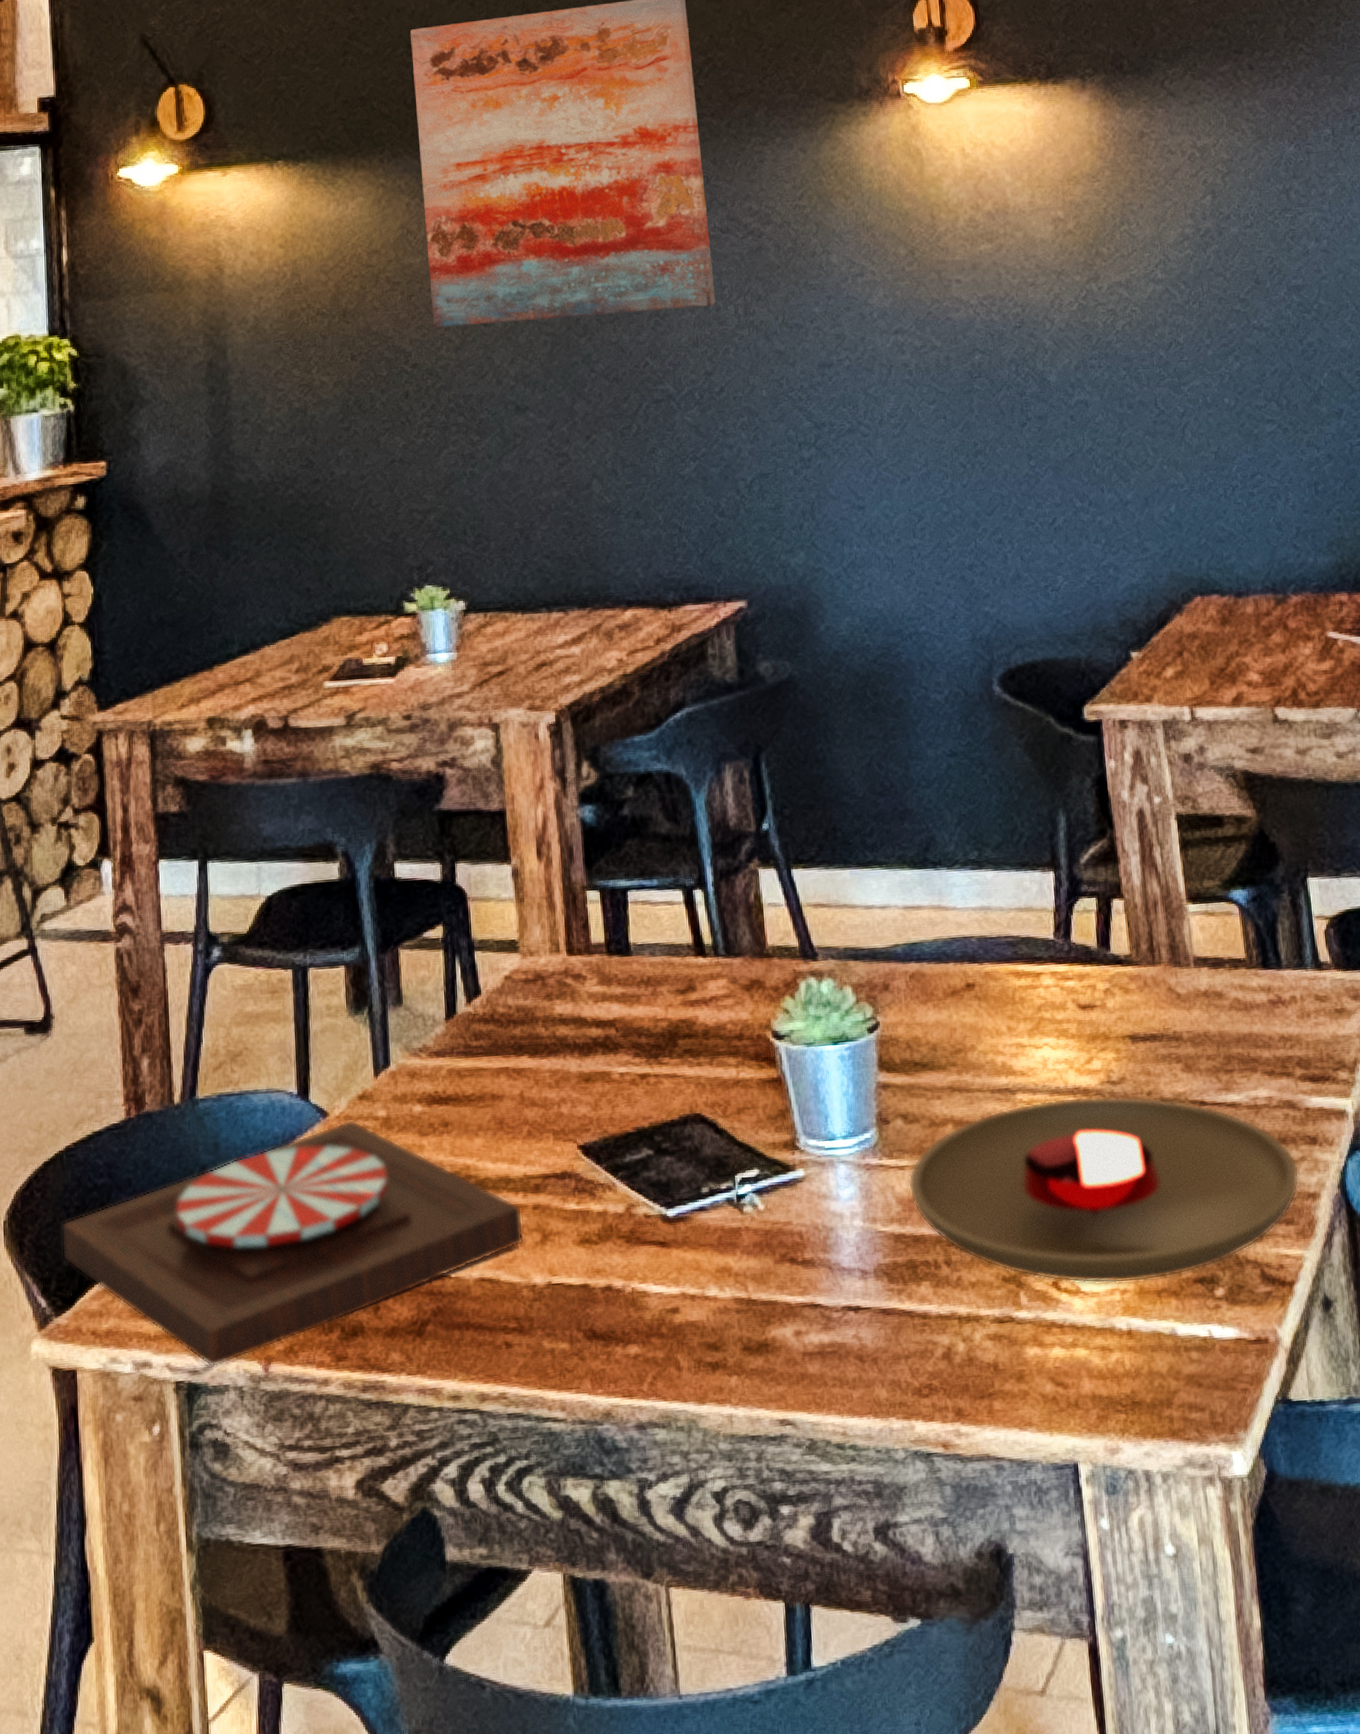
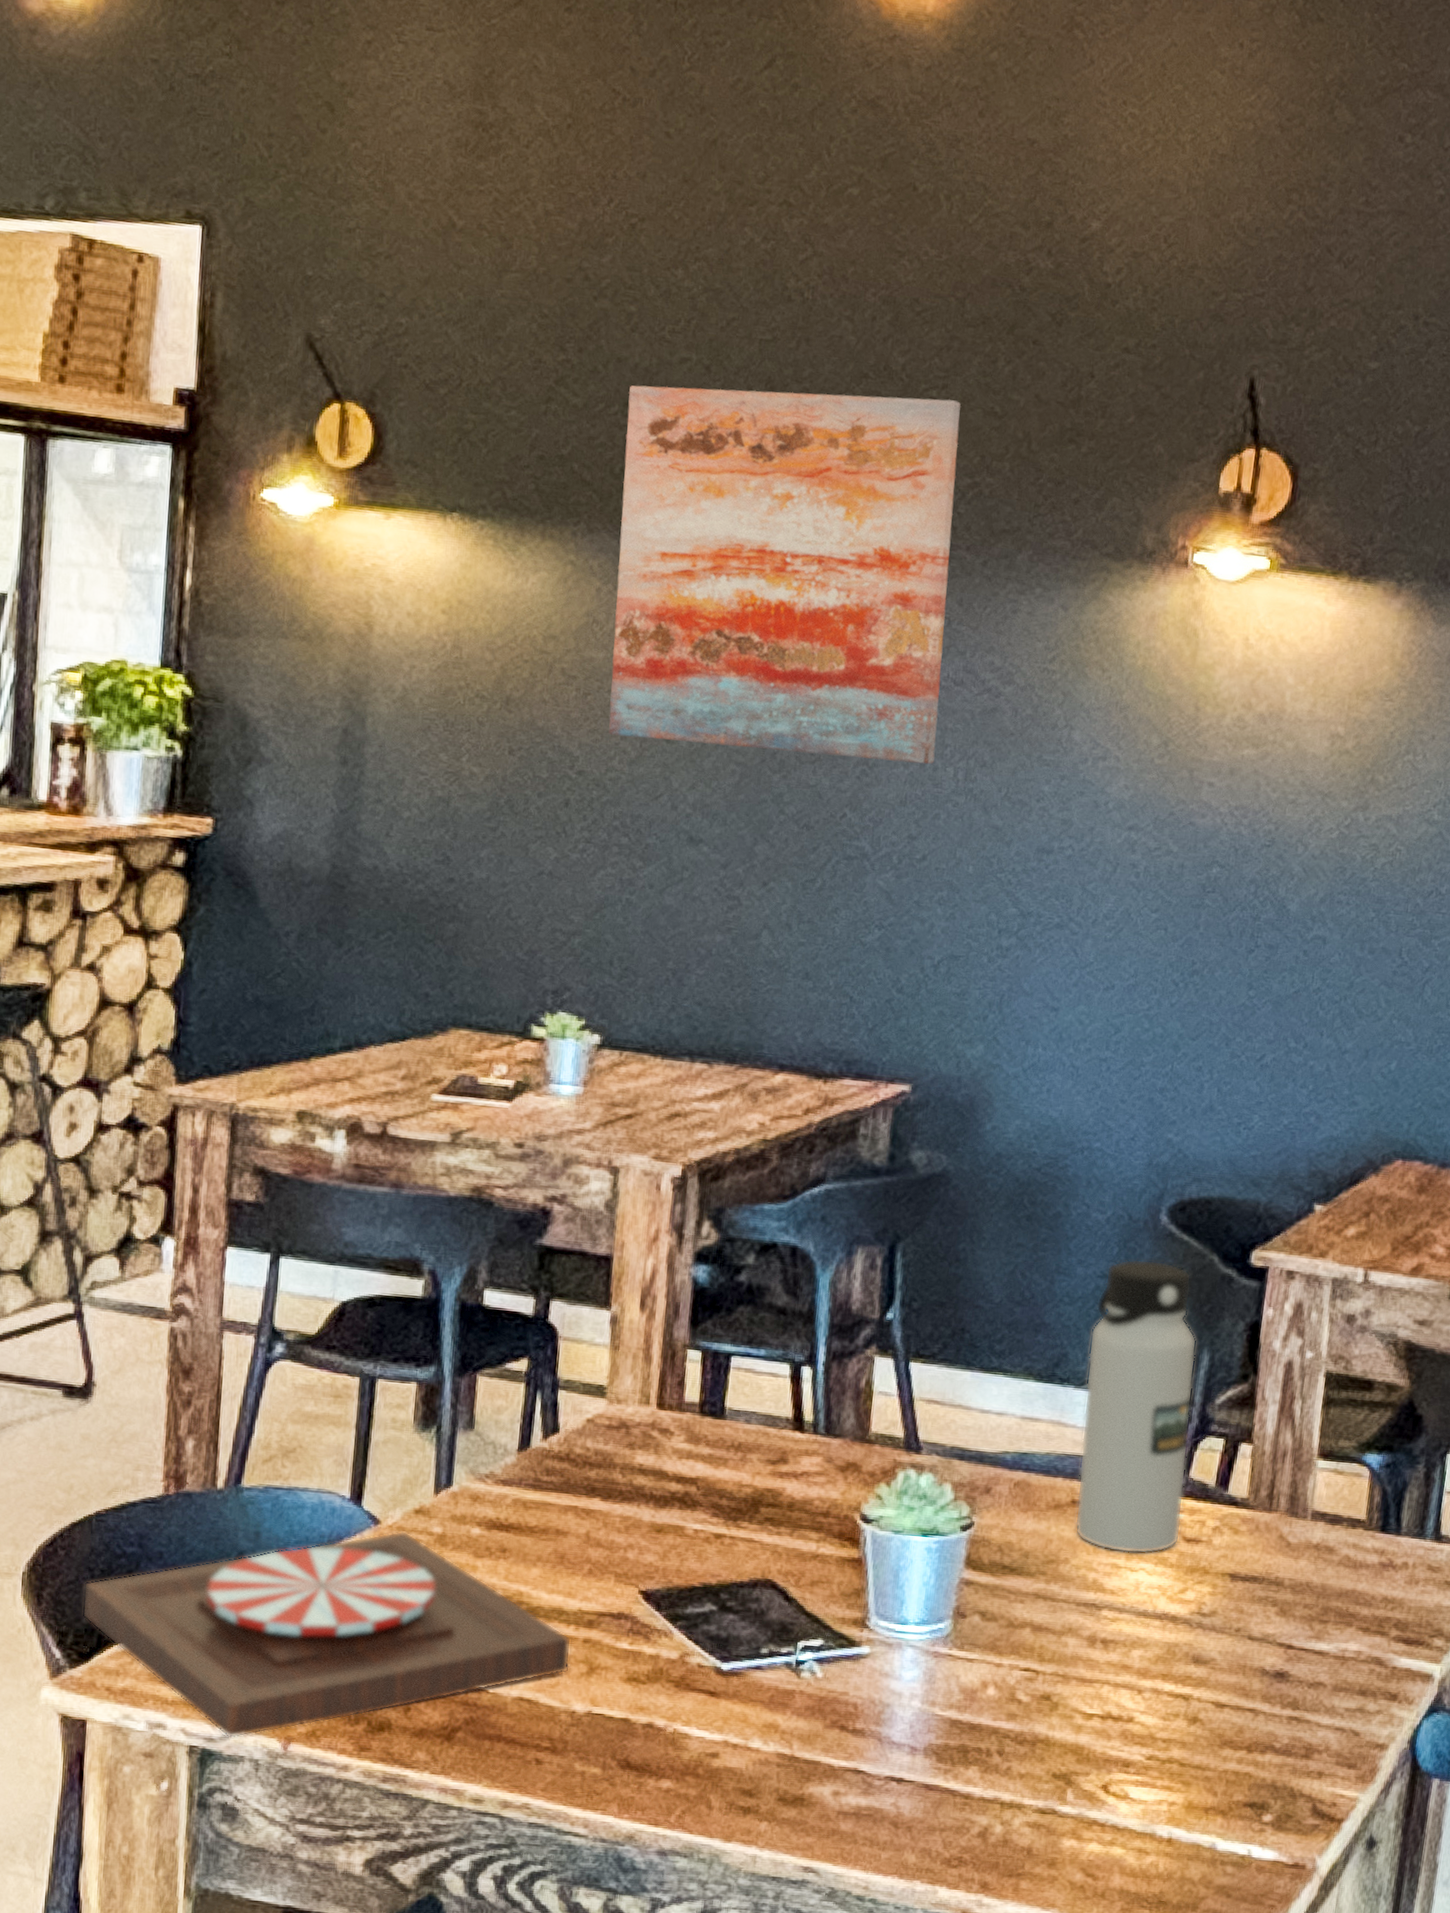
plate: present [908,1095,1300,1284] -> none [973,1620,1373,1798]
water bottle: none [951,730,1075,1031] -> present [1074,1258,1197,1554]

